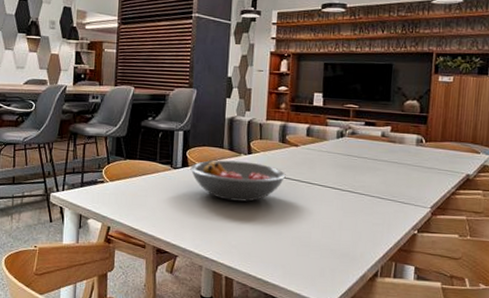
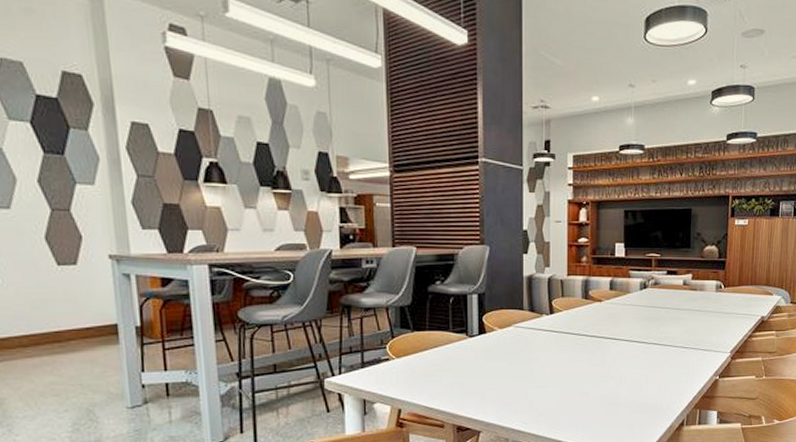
fruit bowl: present [190,160,286,202] -> none [488,322,591,366]

